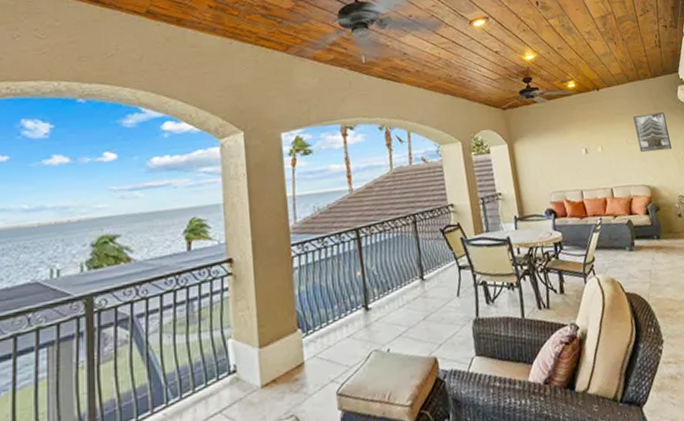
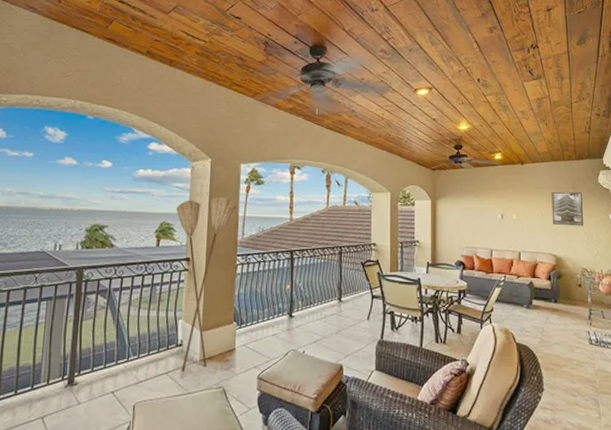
floor lamp: none [206,176,285,407] -> present [176,197,238,373]

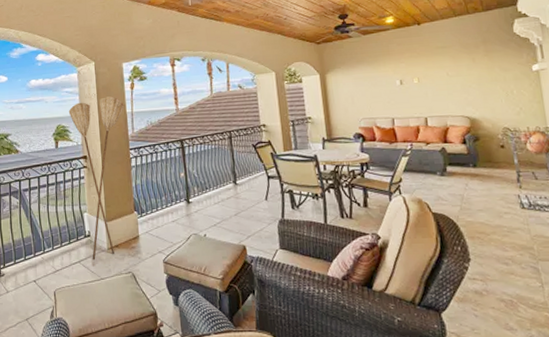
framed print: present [551,191,584,227] -> none [457,46,501,85]

